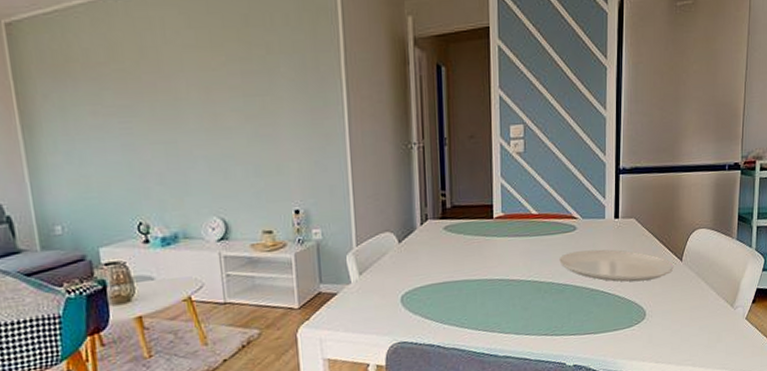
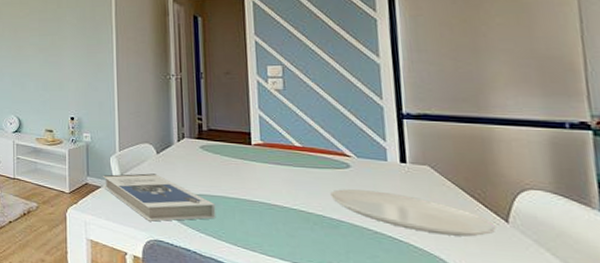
hardback book: none [337,267,459,323] -> present [102,173,216,222]

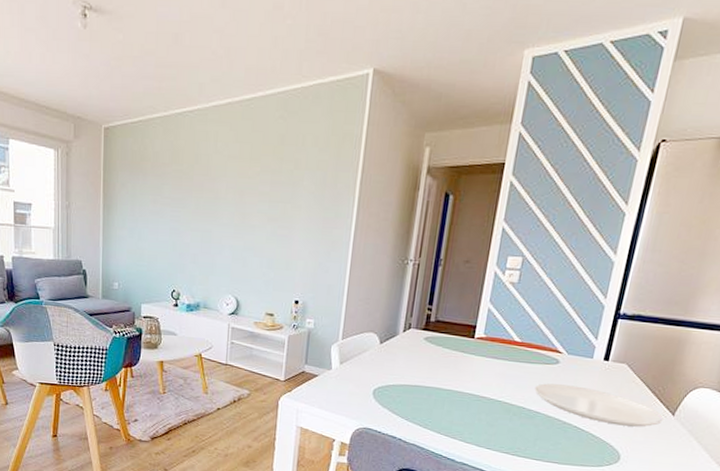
hardback book: present [102,173,216,222] -> none [319,363,428,411]

